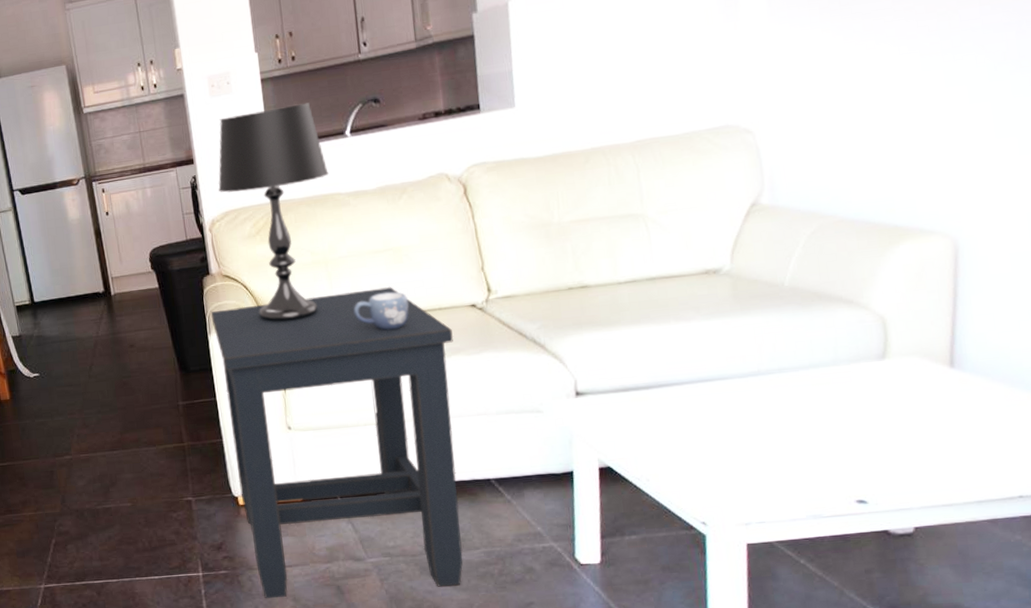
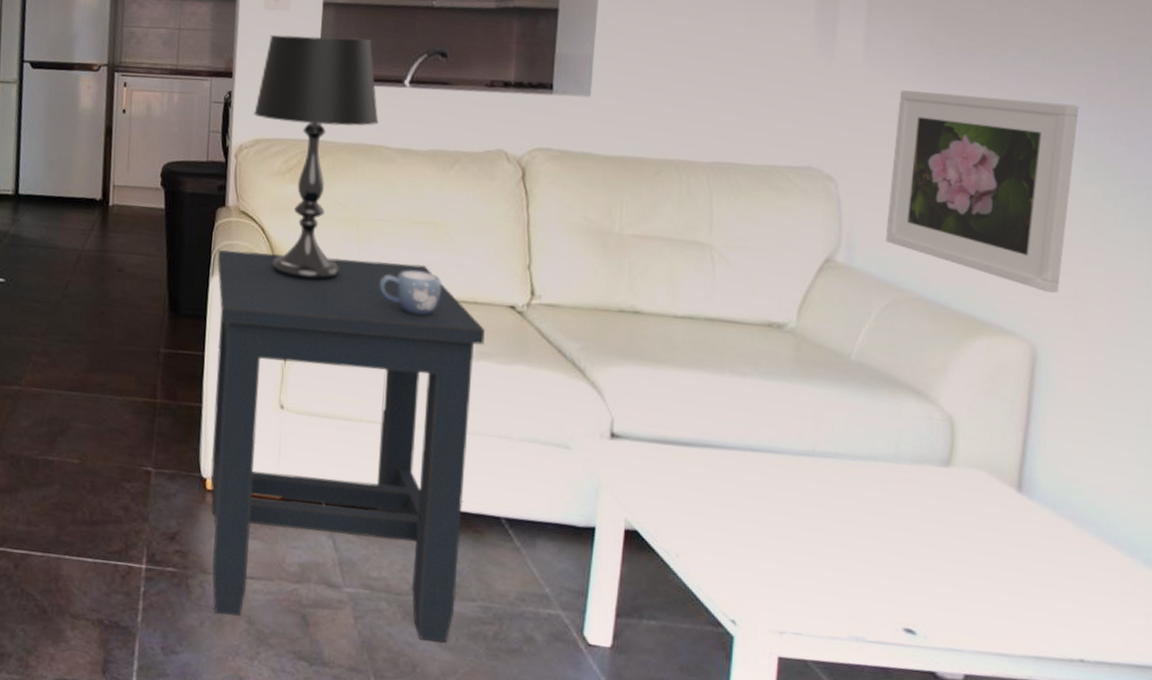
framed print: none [805,10,983,189] -> present [885,90,1079,293]

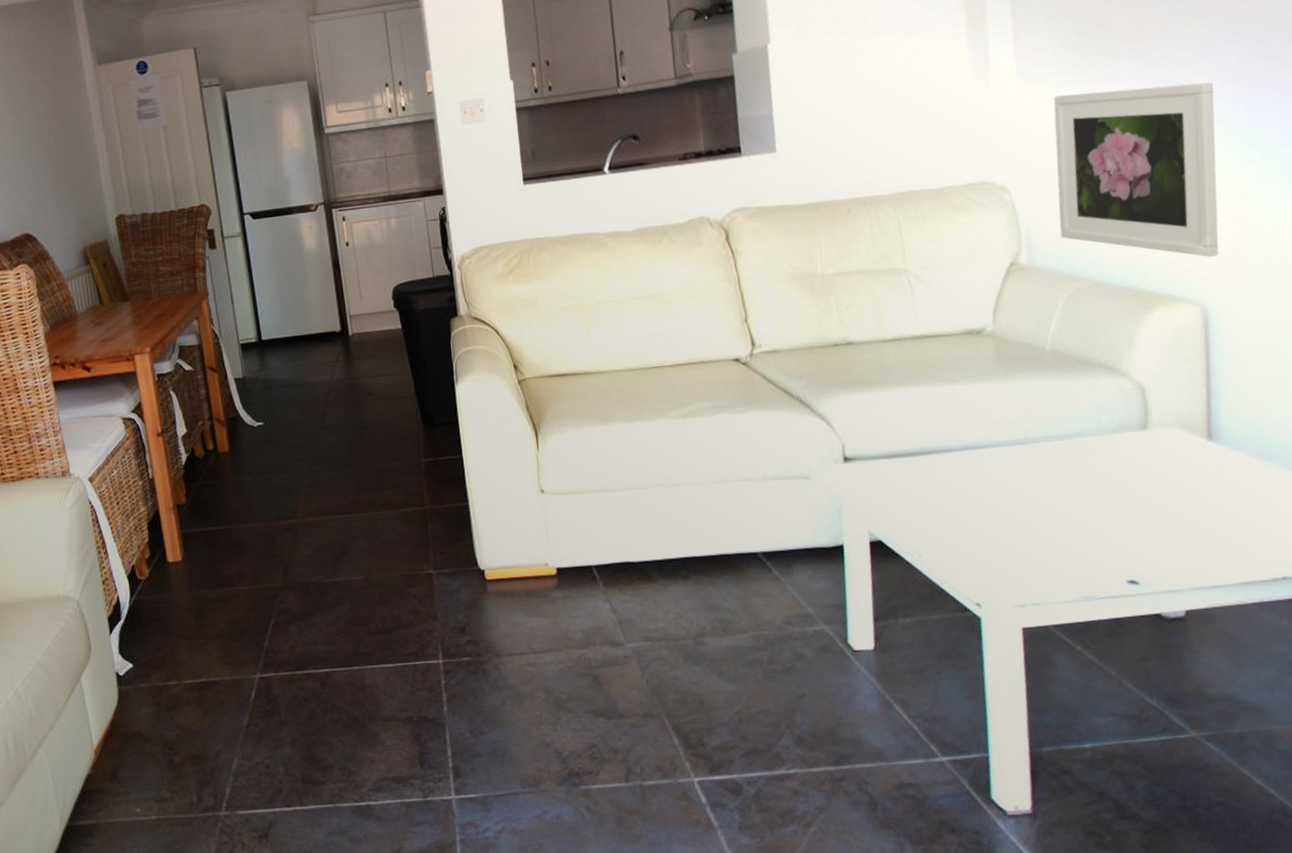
side table: present [210,250,486,643] -> none [458,335,730,691]
table lamp: present [254,35,379,282] -> none [469,135,586,372]
mug: present [379,270,441,316] -> none [612,342,670,384]

